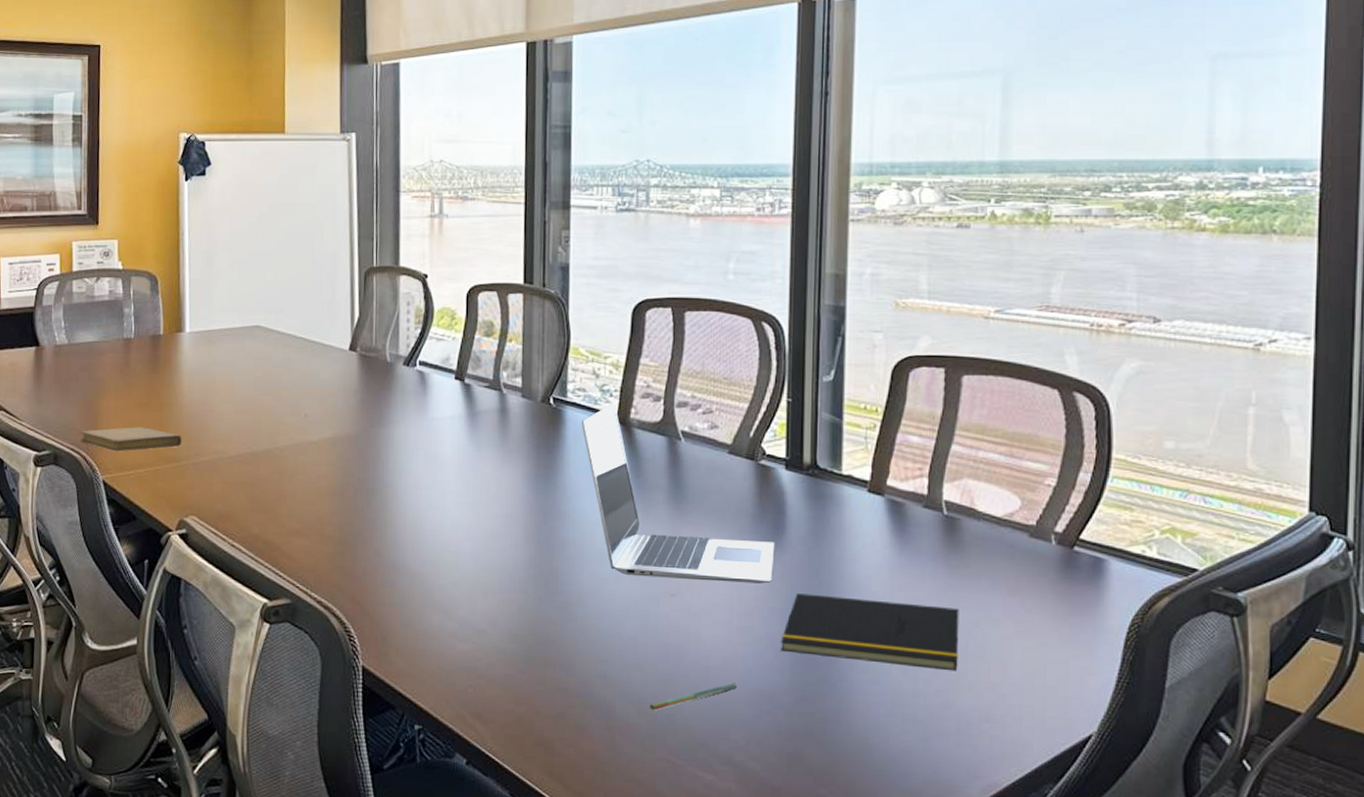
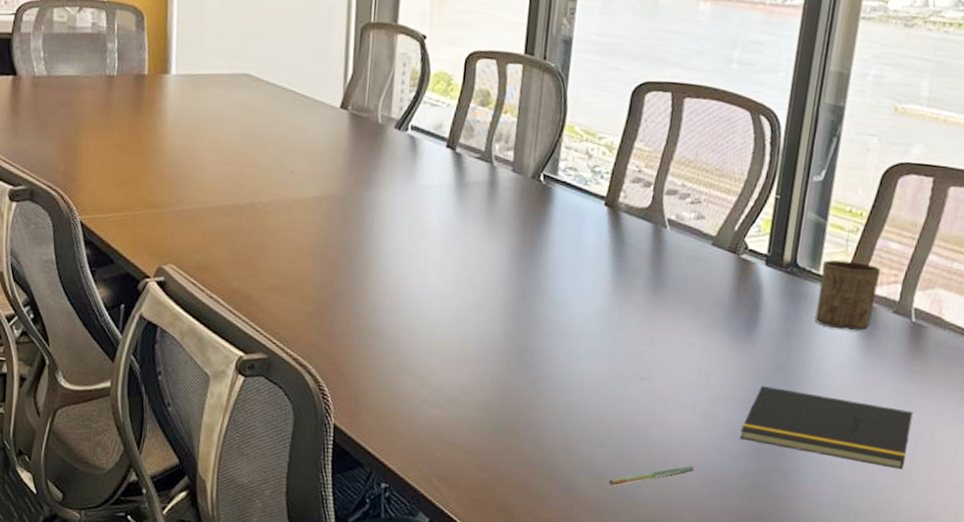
notebook: present [80,427,182,452] -> none [58,168,163,194]
laptop: present [581,403,775,584] -> none [569,185,747,374]
cup: none [843,458,905,529] -> present [814,259,881,331]

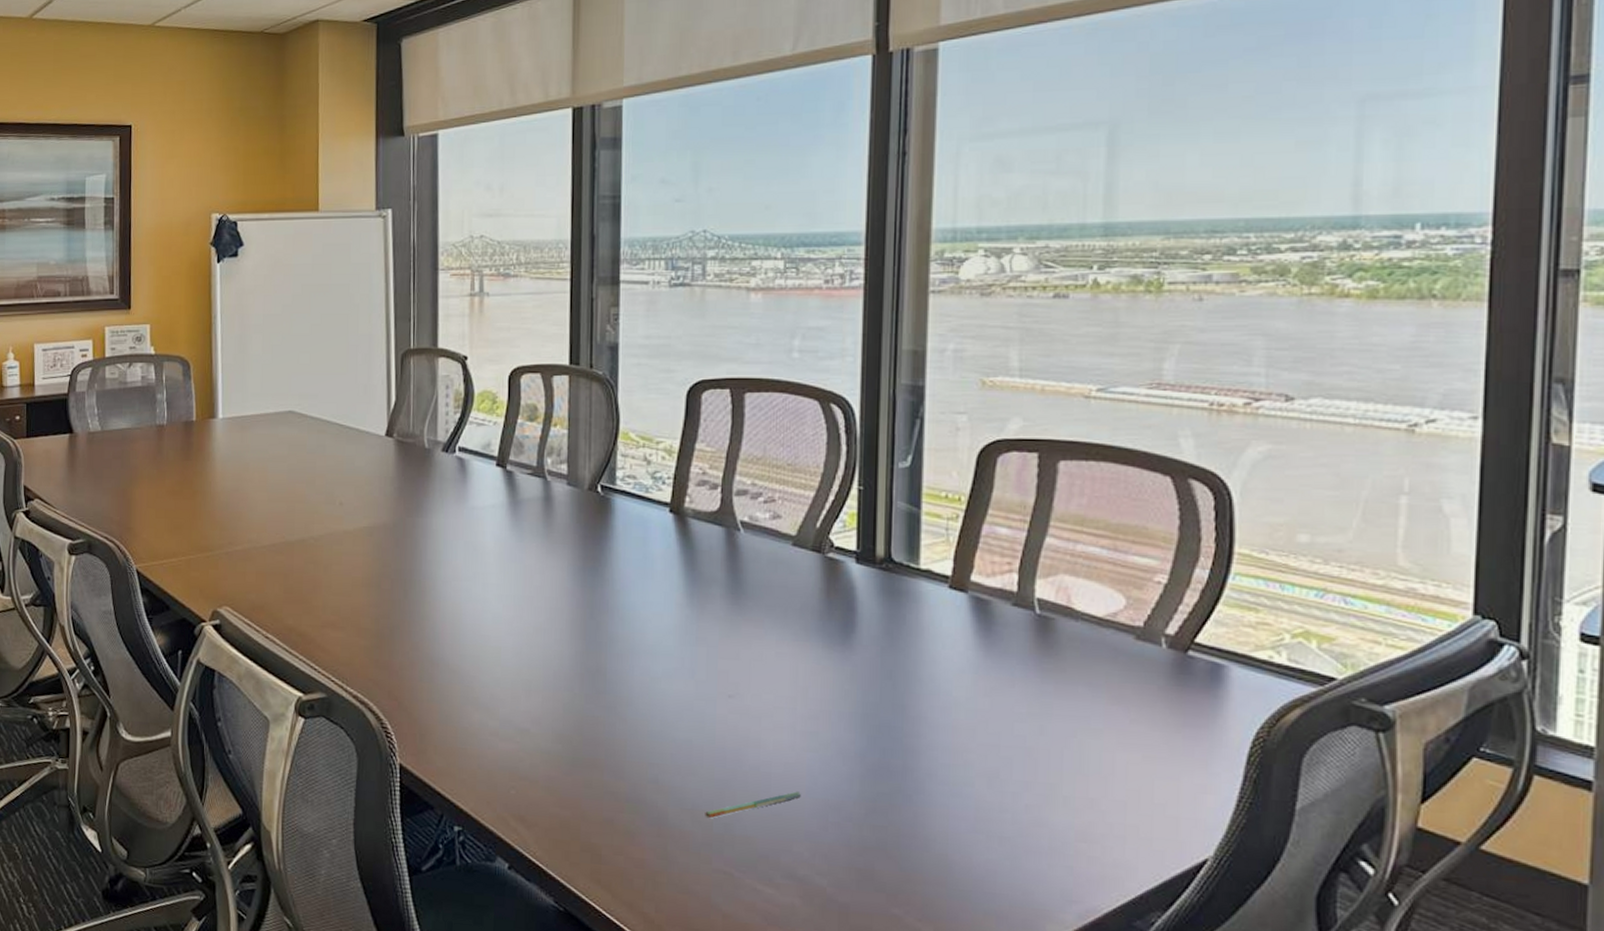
notepad: present [740,386,913,470] -> none [850,697,1053,785]
cup: present [814,259,881,331] -> none [920,551,992,629]

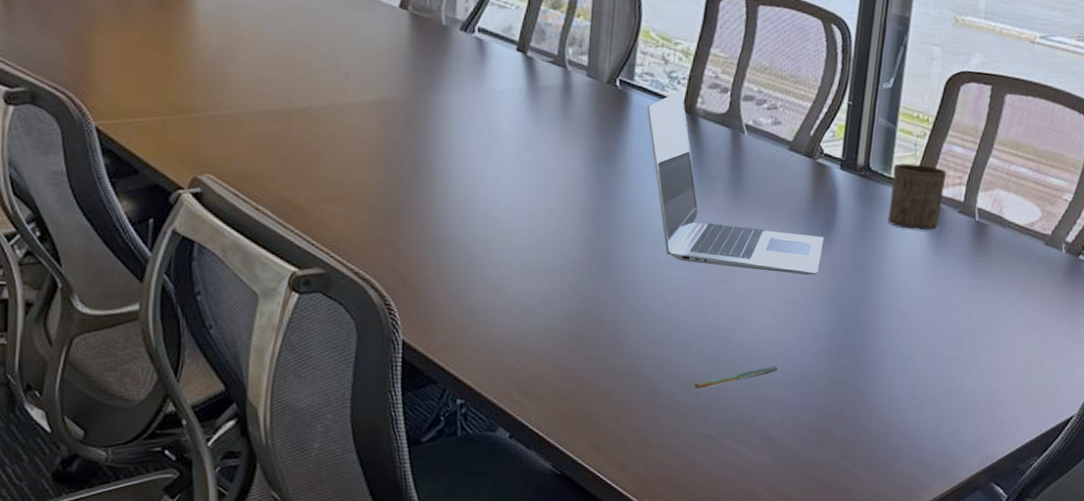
laptop: none [631,491,844,686] -> present [646,90,825,275]
cup: none [920,551,992,629] -> present [887,163,947,231]

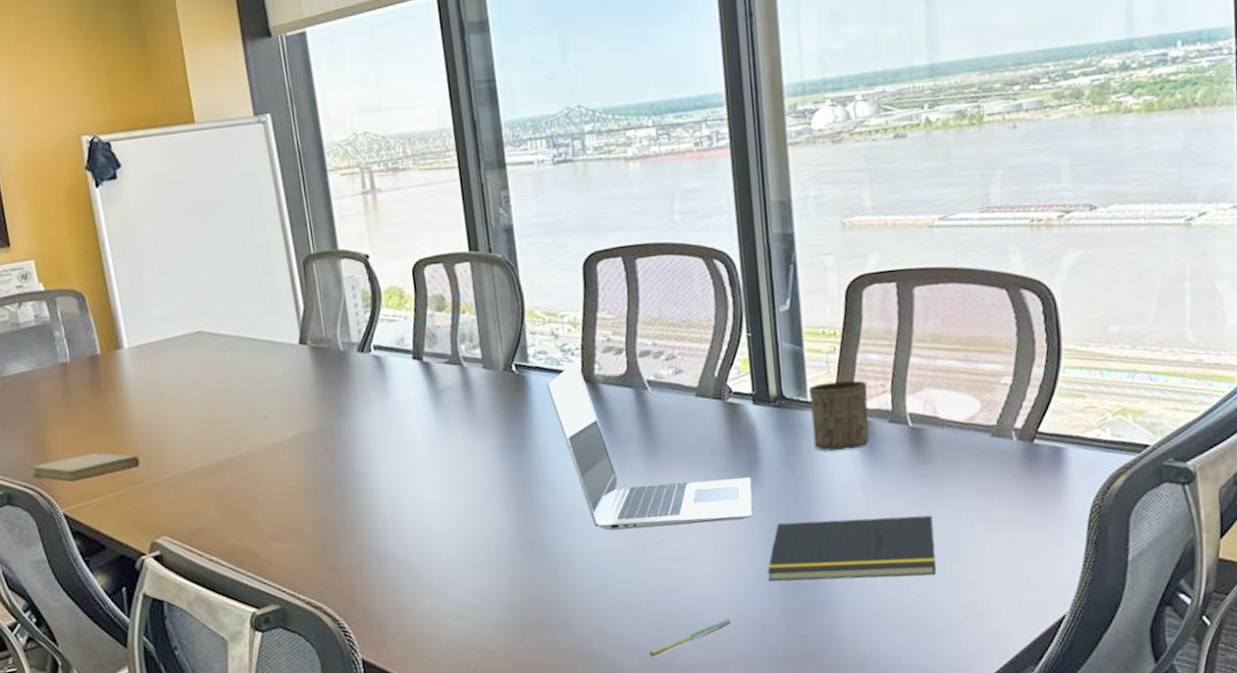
notebook: none [66,67,196,97] -> present [30,453,140,483]
notepad: none [821,285,979,360] -> present [767,515,937,582]

